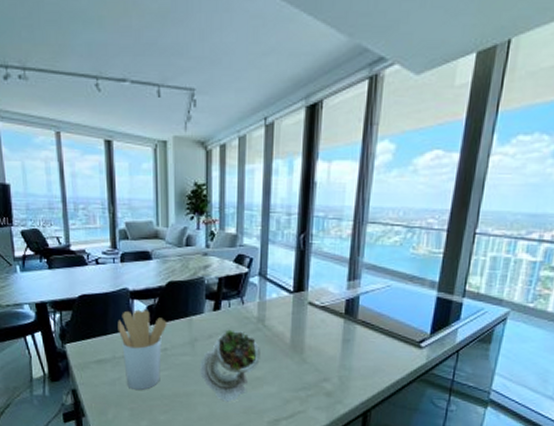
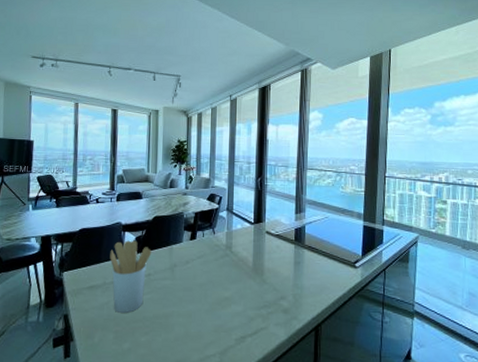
succulent plant: present [200,329,260,403] -> none [178,256,228,323]

